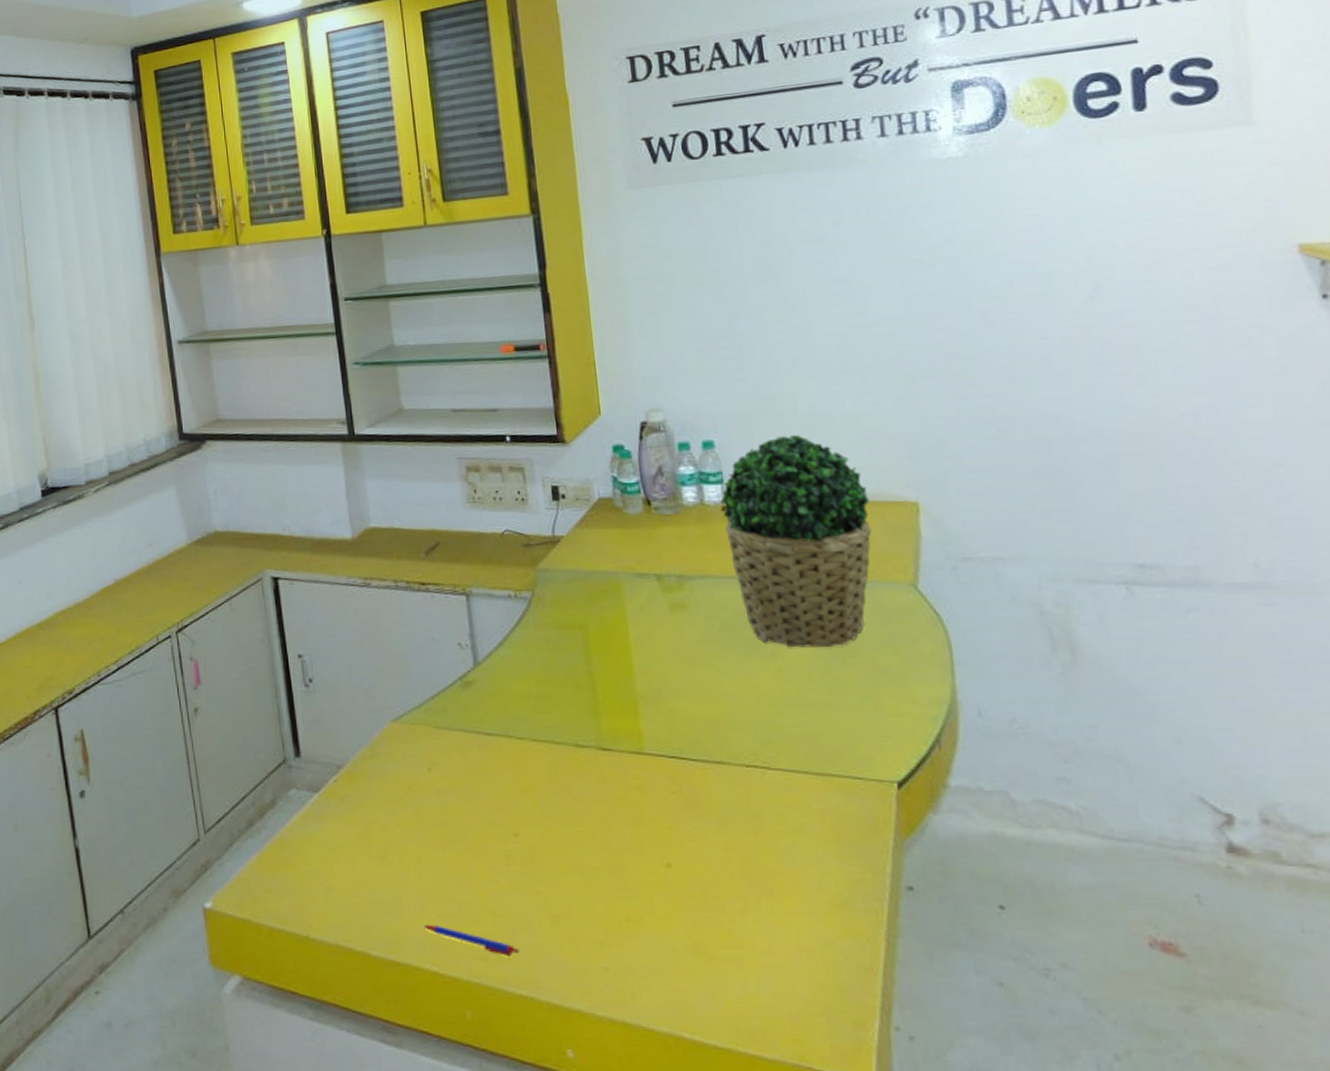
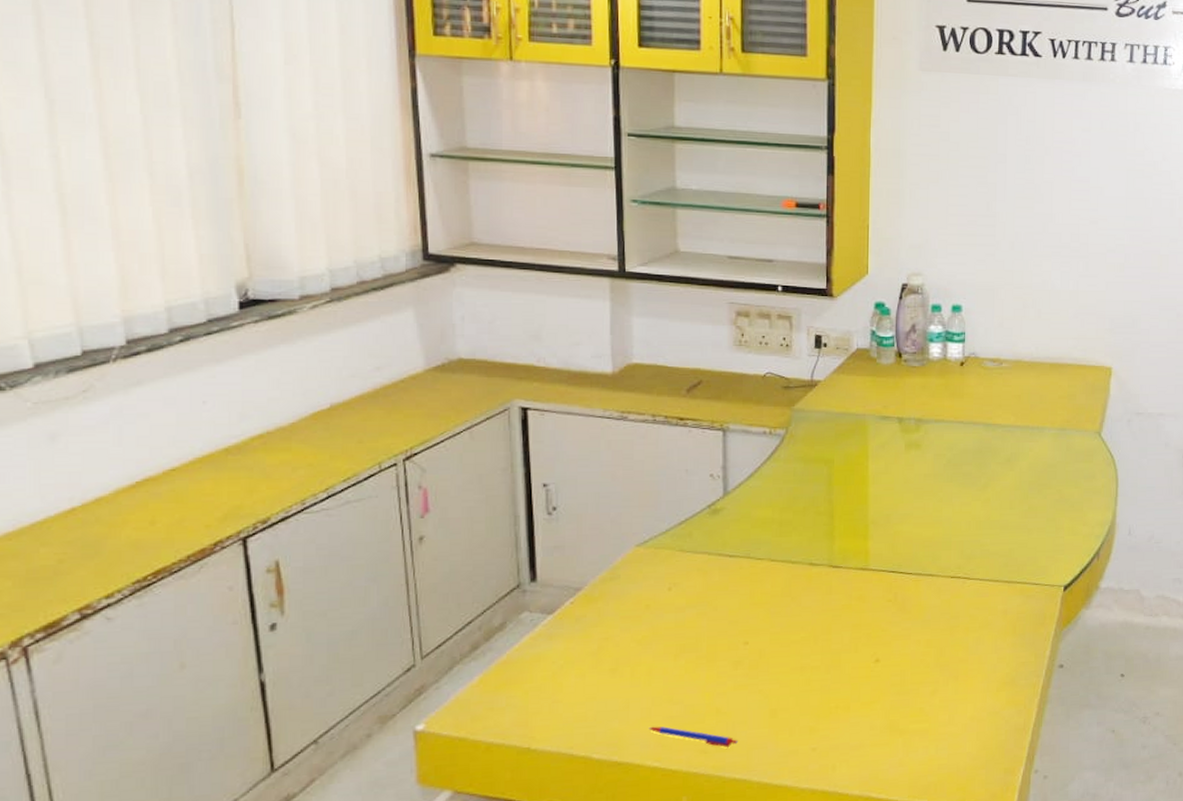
potted plant: present [720,435,872,648] -> none [960,306,1076,482]

